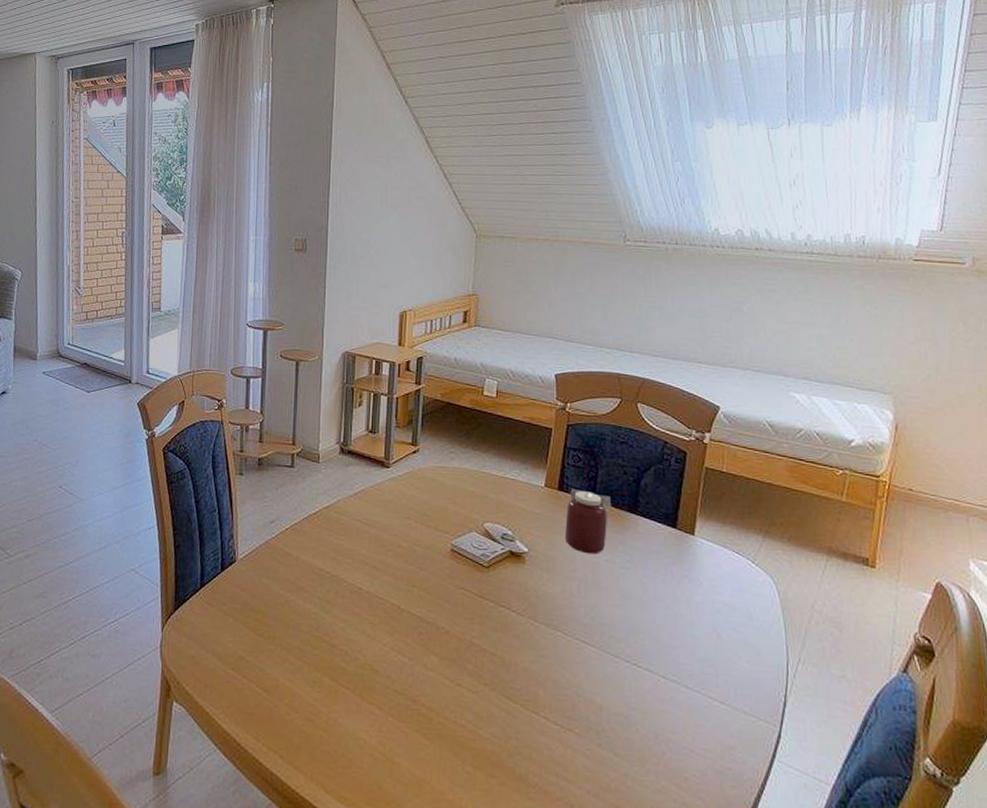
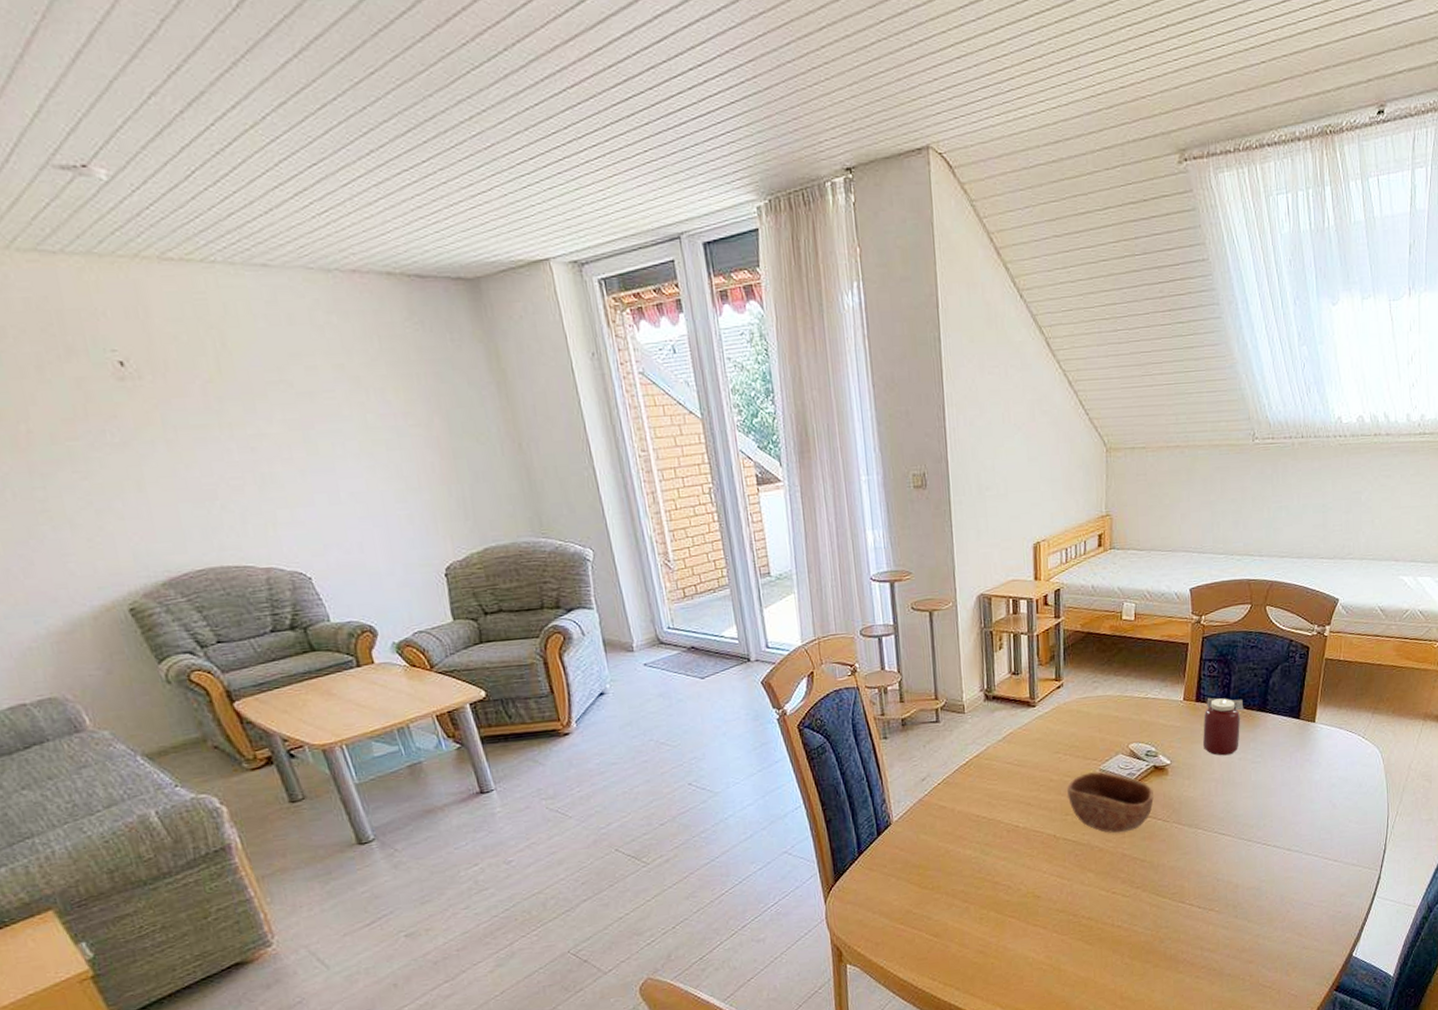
bowl: none [416,544,508,618] -> present [1067,771,1154,834]

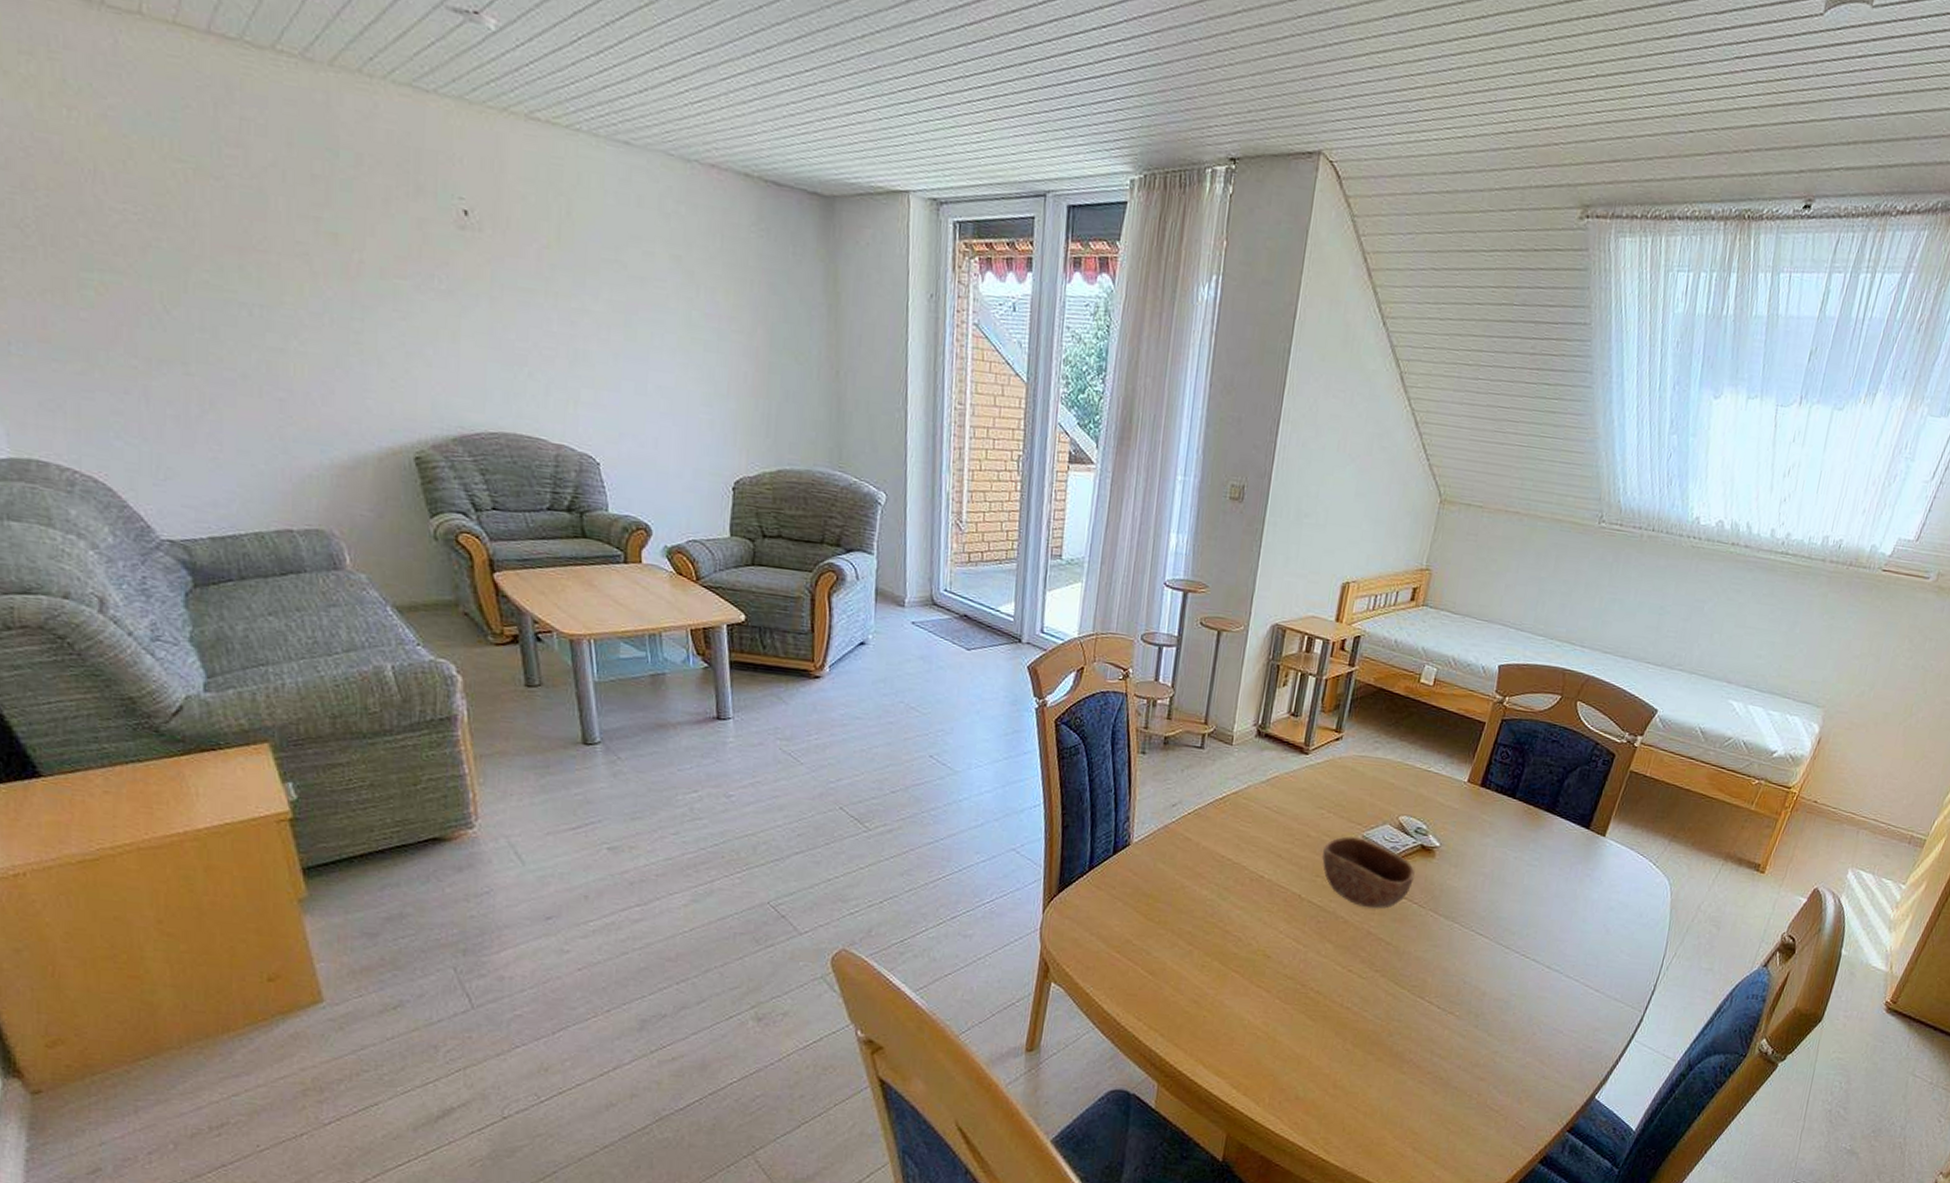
jar: present [1203,697,1244,756] -> none [1479,784,1532,852]

